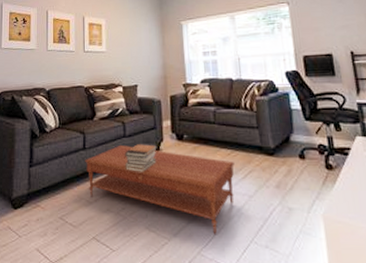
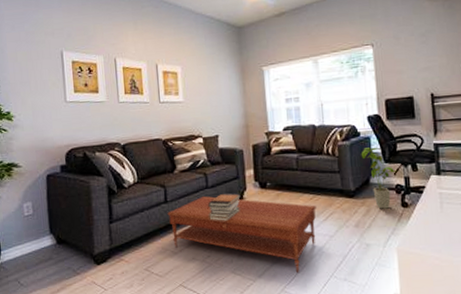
house plant: none [280,104,320,170] -> present [361,147,398,209]

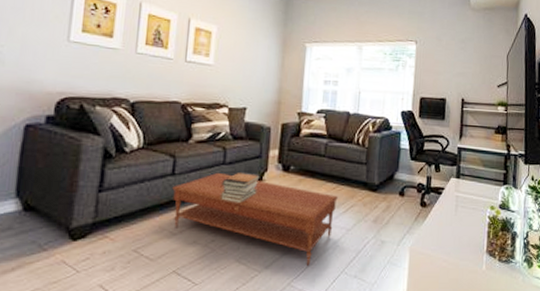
house plant: present [361,147,398,209] -> none [389,142,422,207]

